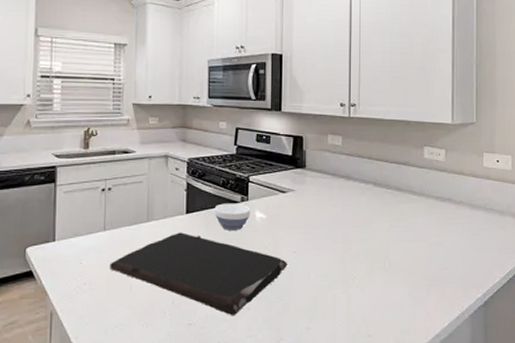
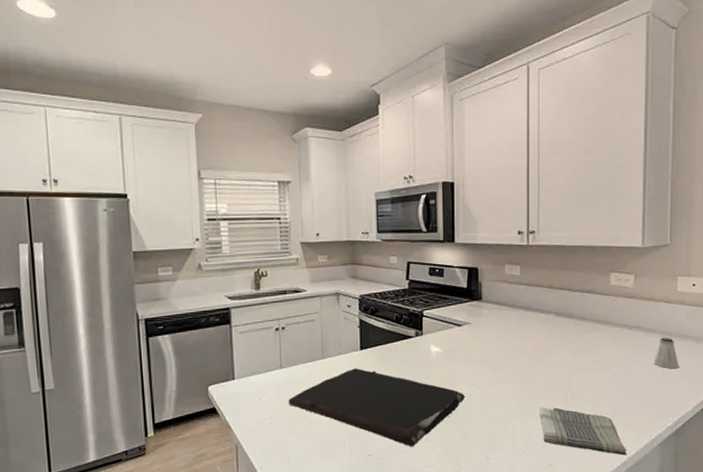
bowl: present [214,203,251,230] -> none [388,338,426,365]
dish towel: none [358,276,441,327] -> present [539,407,627,456]
saltshaker: none [463,210,487,241] -> present [653,337,679,369]

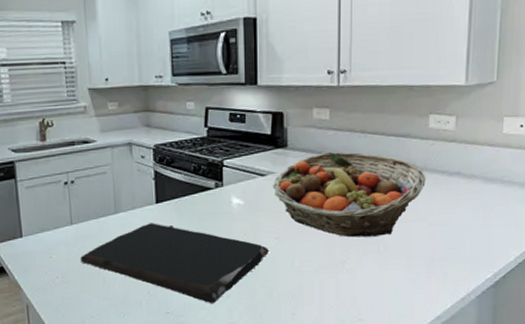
fruit basket: none [468,305,609,386] -> present [272,151,426,238]
dish towel: present [539,407,627,456] -> none [349,260,442,309]
saltshaker: present [653,337,679,369] -> none [474,183,502,218]

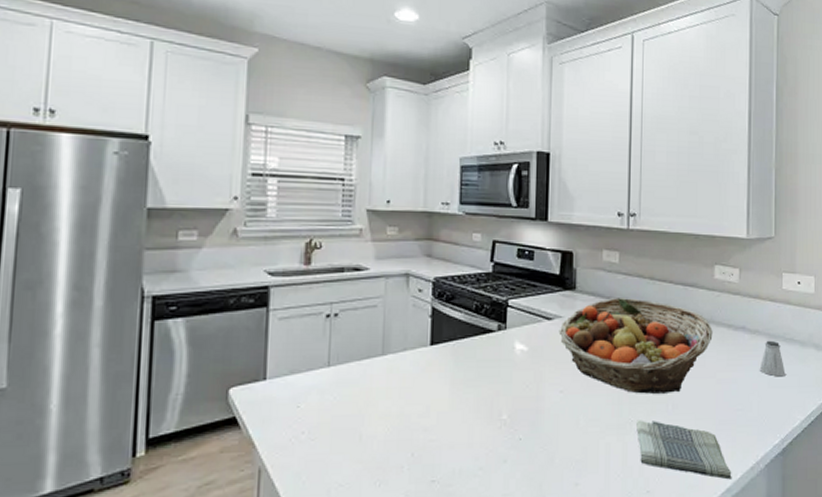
cutting board: present [80,223,270,304] -> none [334,368,554,471]
dish towel: none [349,260,442,309] -> present [636,420,732,480]
saltshaker: none [474,183,502,218] -> present [759,340,786,377]

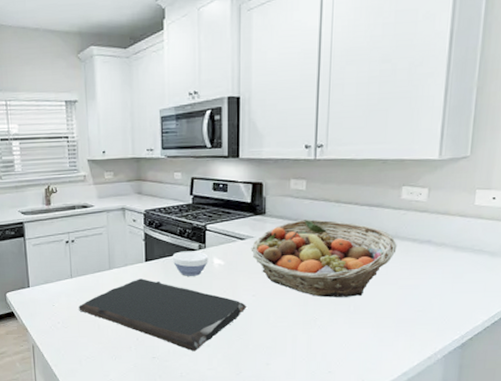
cutting board: none [334,368,554,471] -> present [79,278,247,352]
bowl: none [464,332,509,365] -> present [172,251,208,276]
dish towel: present [636,420,732,480] -> none [320,318,409,366]
saltshaker: present [759,340,786,377] -> none [443,251,471,283]

